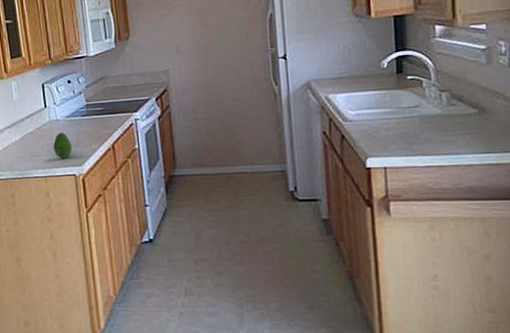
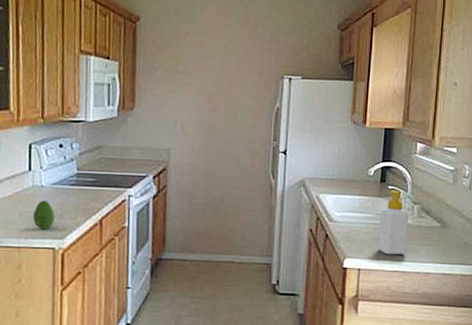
soap bottle: none [401,79,439,150] -> present [377,190,408,255]

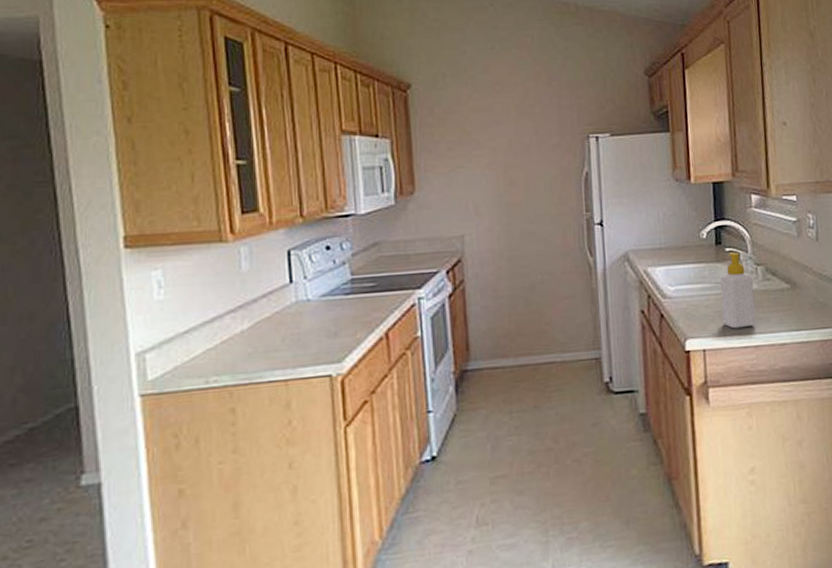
fruit: present [33,201,54,230] -> none [301,318,327,354]

